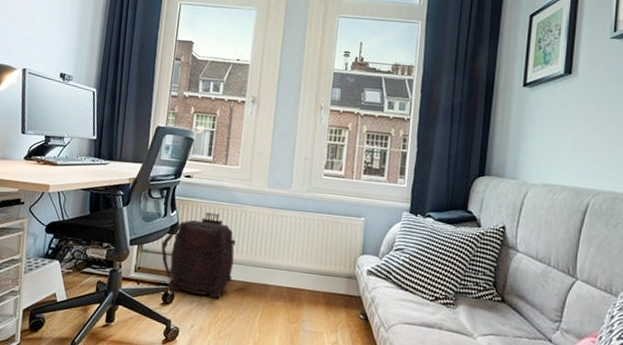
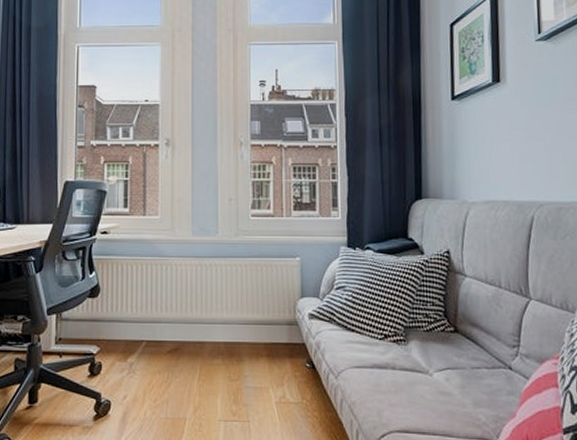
backpack: present [161,212,235,299] -> none [82,269,163,364]

